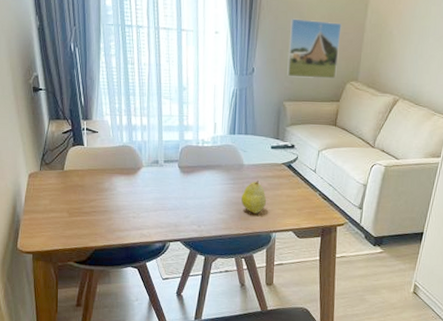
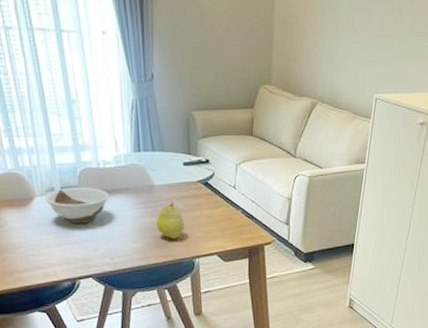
bowl: none [150,161,204,193] -> present [45,187,109,224]
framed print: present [287,18,342,79] -> none [189,14,248,84]

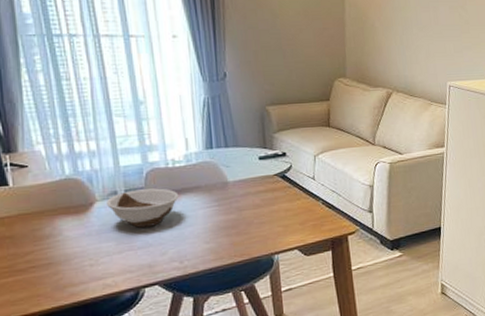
fruit: present [155,201,185,239] -> none [230,197,263,236]

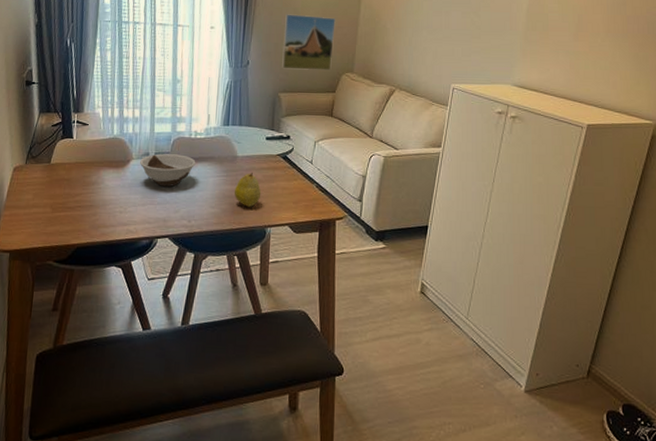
fruit: none [230,197,263,236] -> present [234,172,261,207]
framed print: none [261,16,322,79] -> present [282,14,336,71]

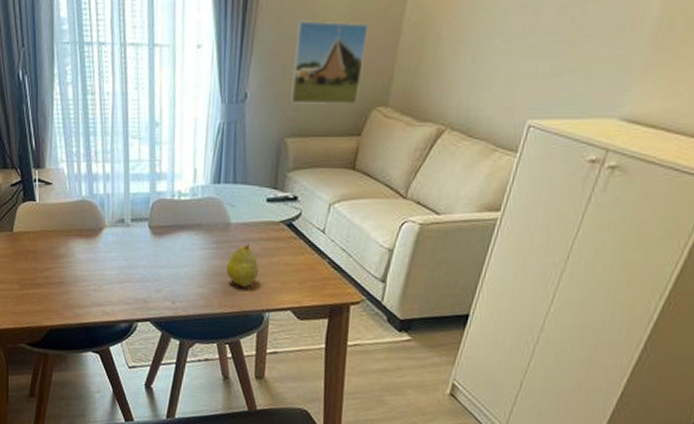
bowl: present [140,154,196,187] -> none [114,220,180,261]

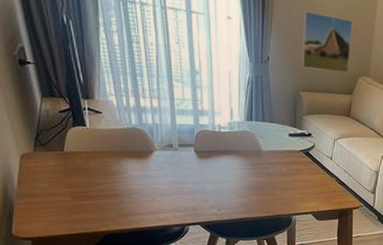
fruit: present [225,243,259,287] -> none [260,165,286,197]

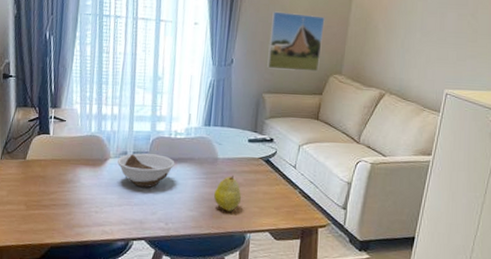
bowl: none [164,145,222,178] -> present [117,153,175,188]
fruit: none [260,165,286,197] -> present [213,175,242,211]

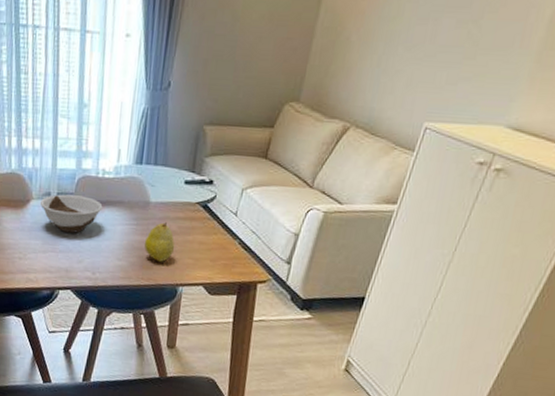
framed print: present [267,11,325,72] -> none [210,18,285,98]

